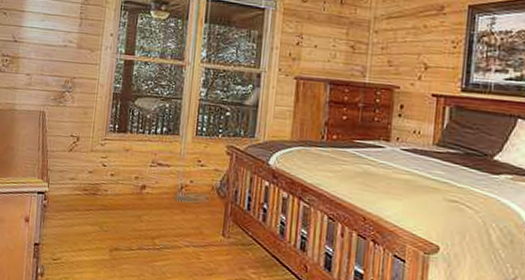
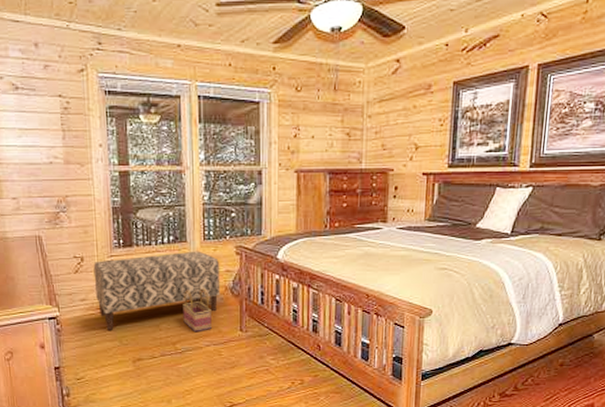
bench: none [85,142,209,214] -> present [93,251,221,330]
basket: none [165,184,195,231] -> present [183,288,212,333]

